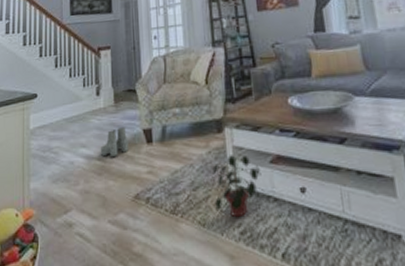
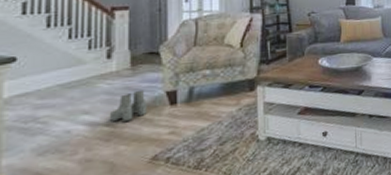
potted plant: present [212,154,262,218] -> none [242,109,290,164]

